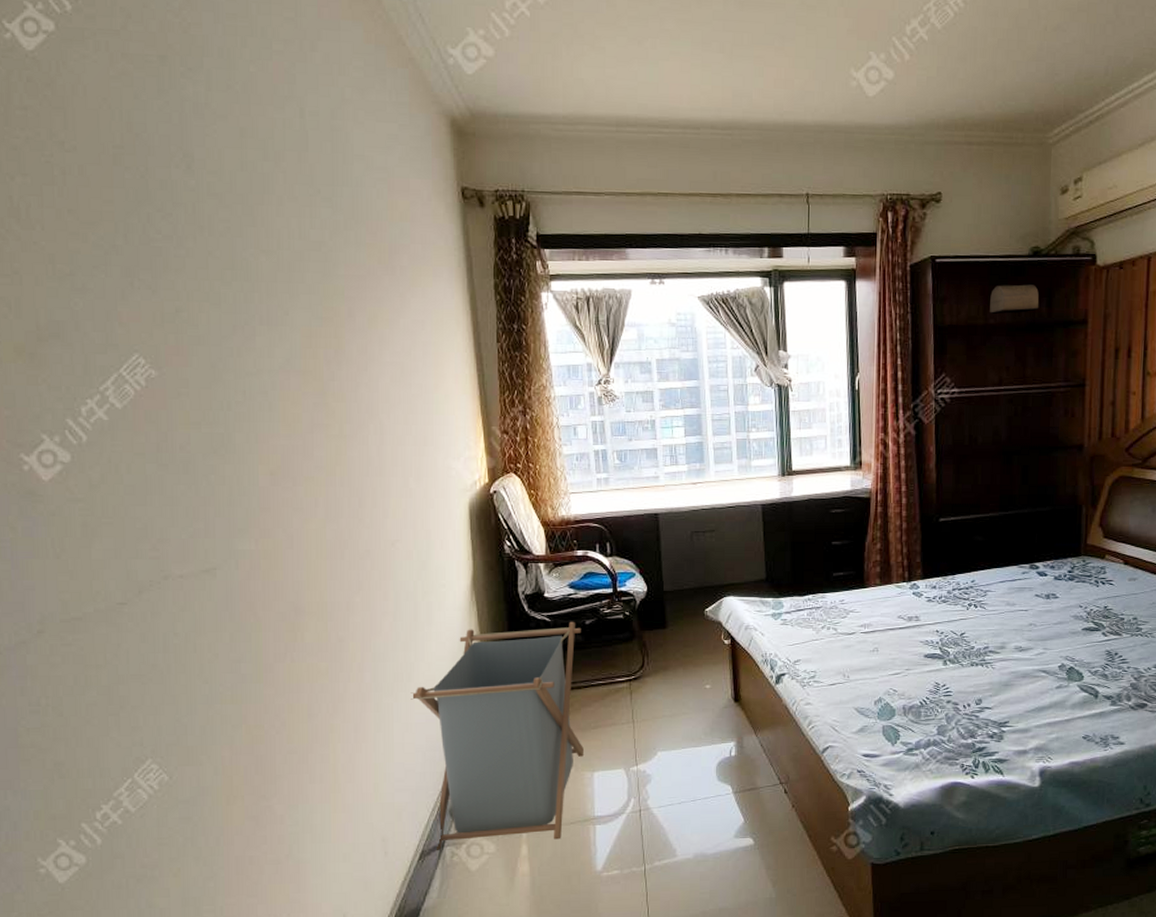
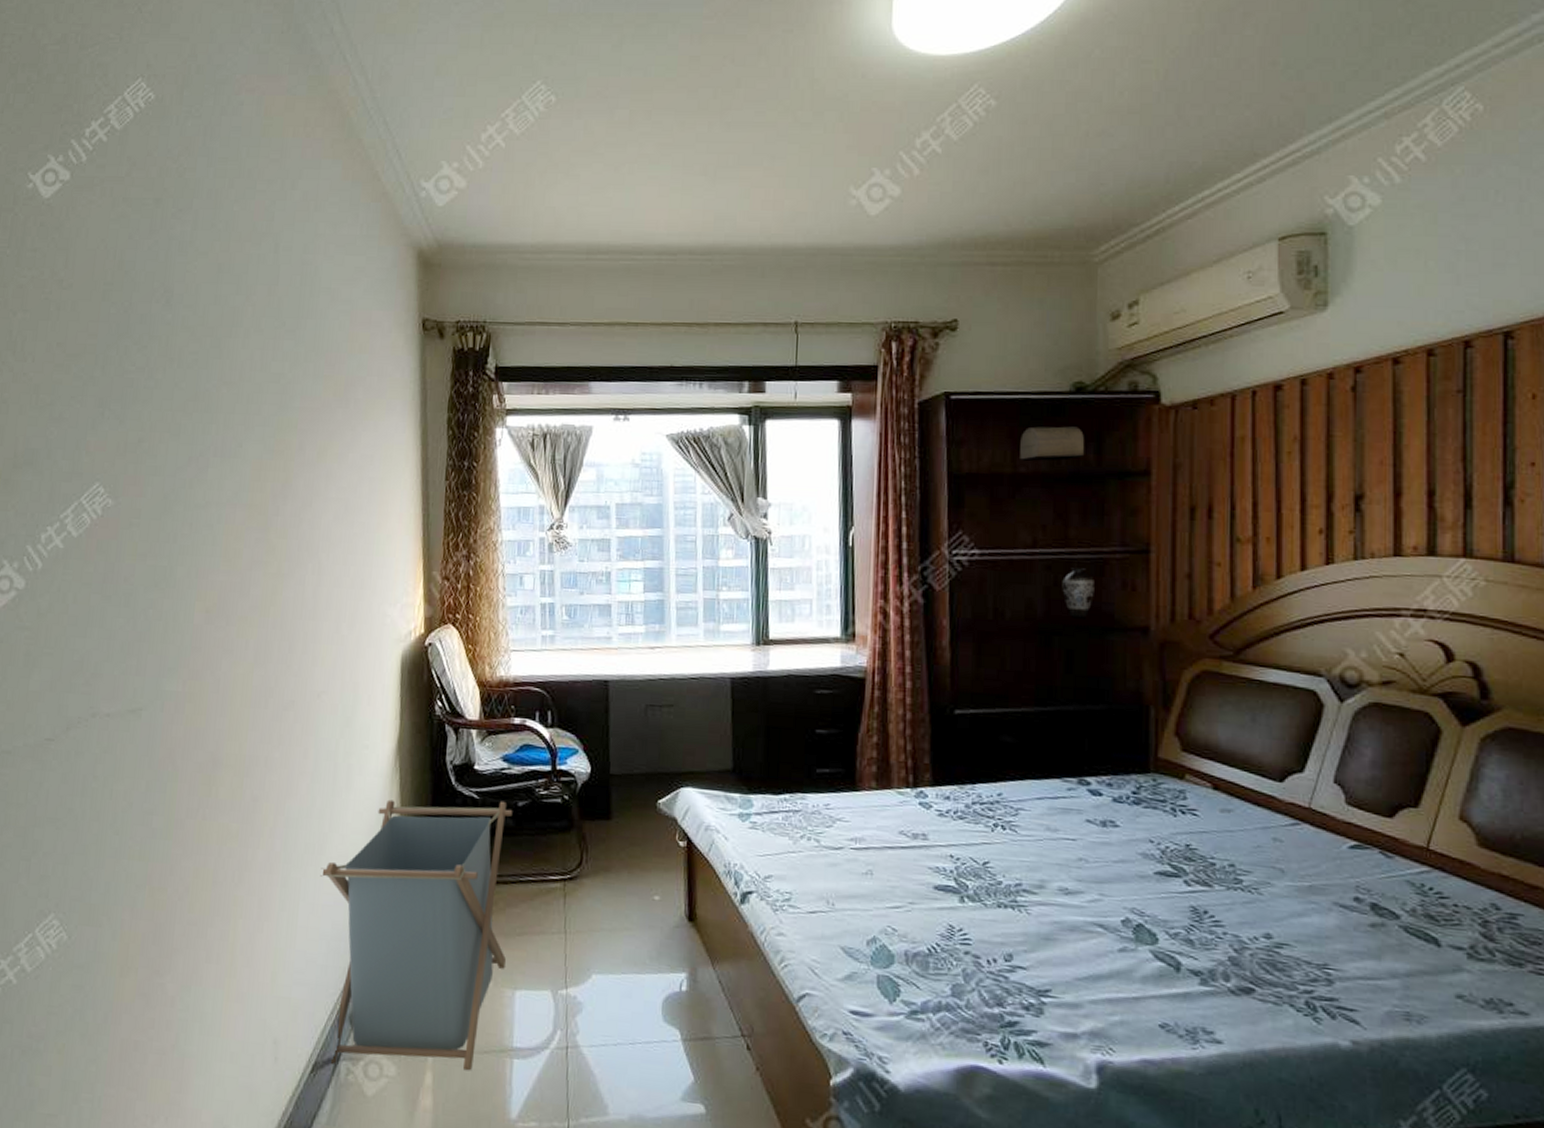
decorative vase: none [1020,400,1046,440] -> present [1062,568,1096,618]

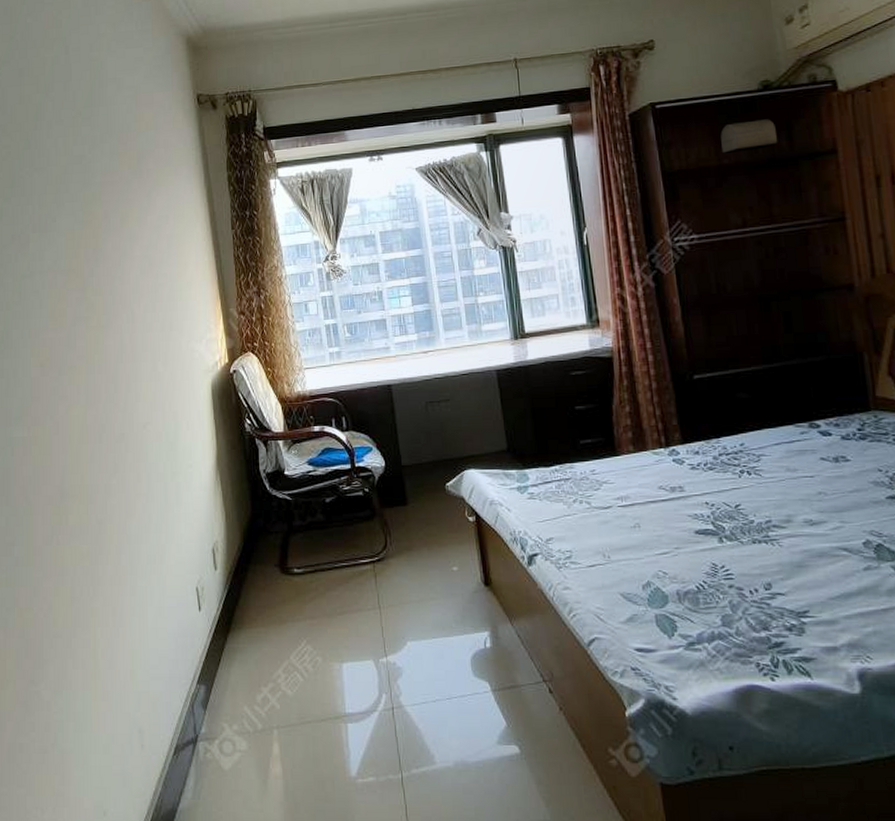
laundry basket: present [320,799,513,1071] -> none [163,499,331,746]
decorative vase: present [1062,568,1096,618] -> none [772,240,803,283]

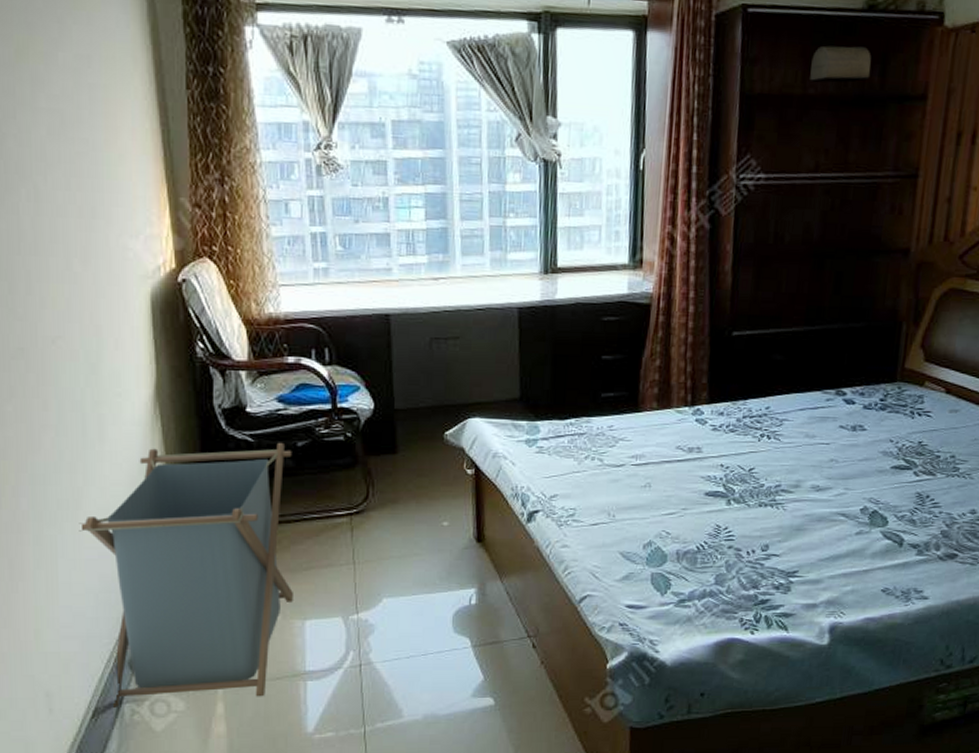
laundry basket: none [163,499,331,746] -> present [79,442,293,709]

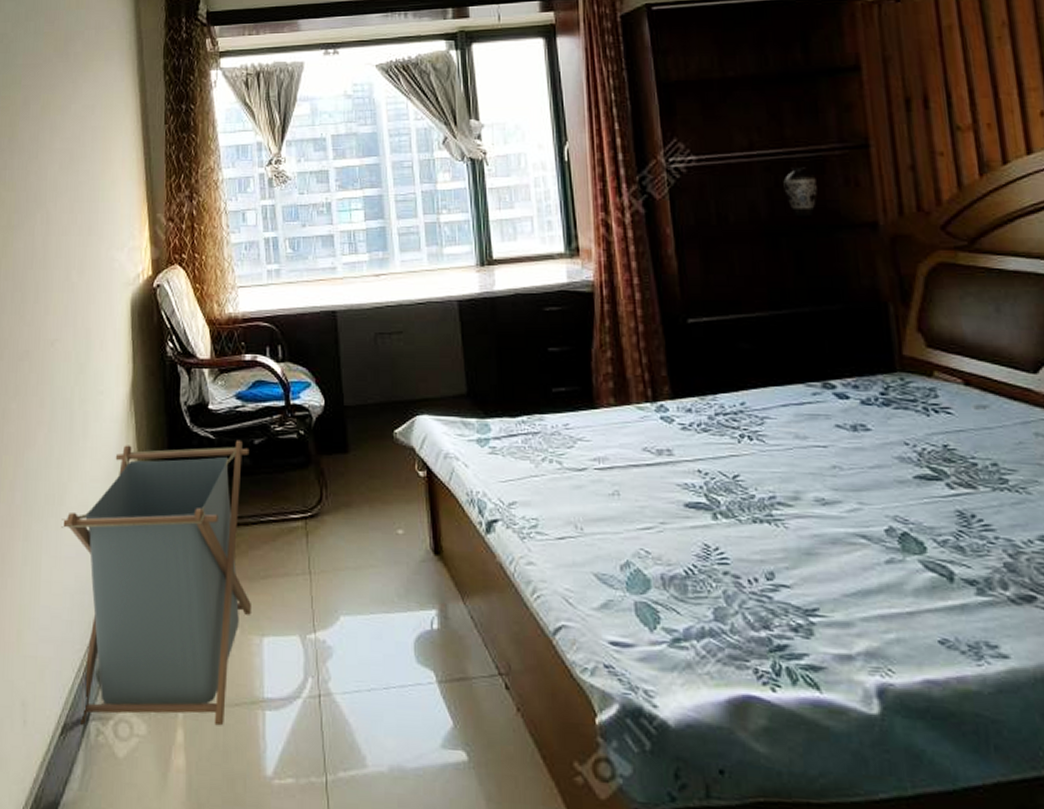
decorative box: present [810,45,872,83] -> none [726,28,792,65]
decorative vase: none [837,192,868,241] -> present [783,167,819,217]

